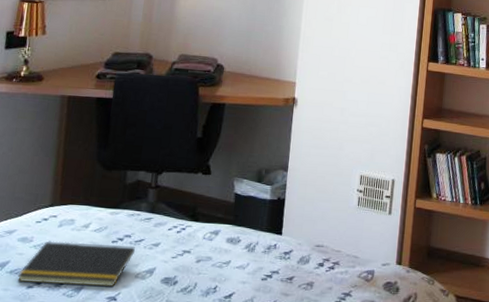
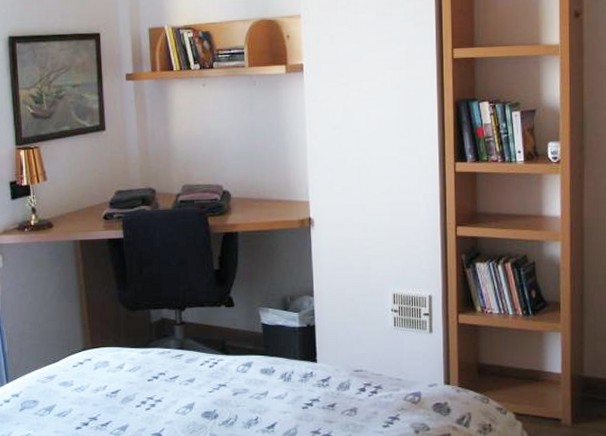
notepad: present [17,241,136,286] -> none [65,383,172,424]

